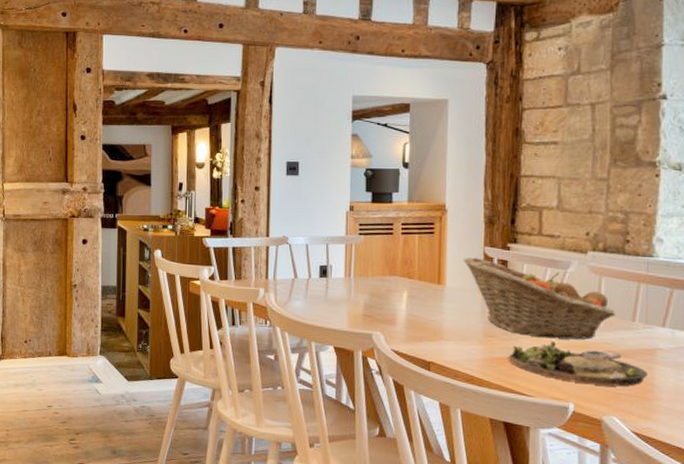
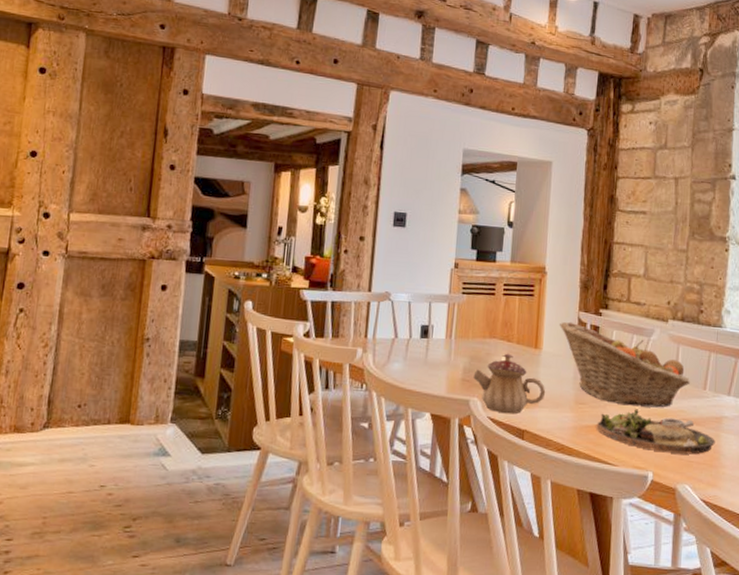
teapot: none [375,289,452,347] -> present [473,353,546,414]

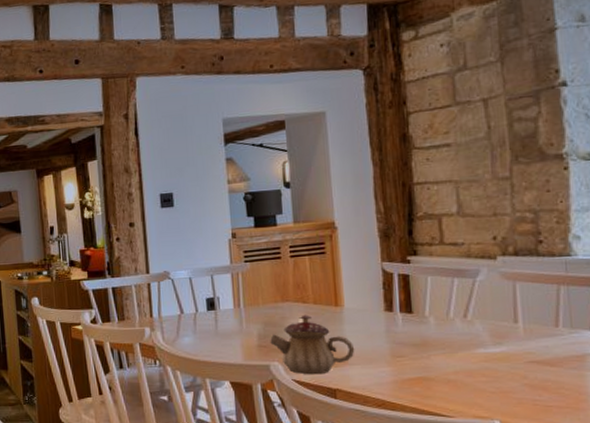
fruit basket: present [560,321,690,408] -> none [361,274,536,354]
dinner plate: present [596,409,715,455] -> none [421,356,580,399]

